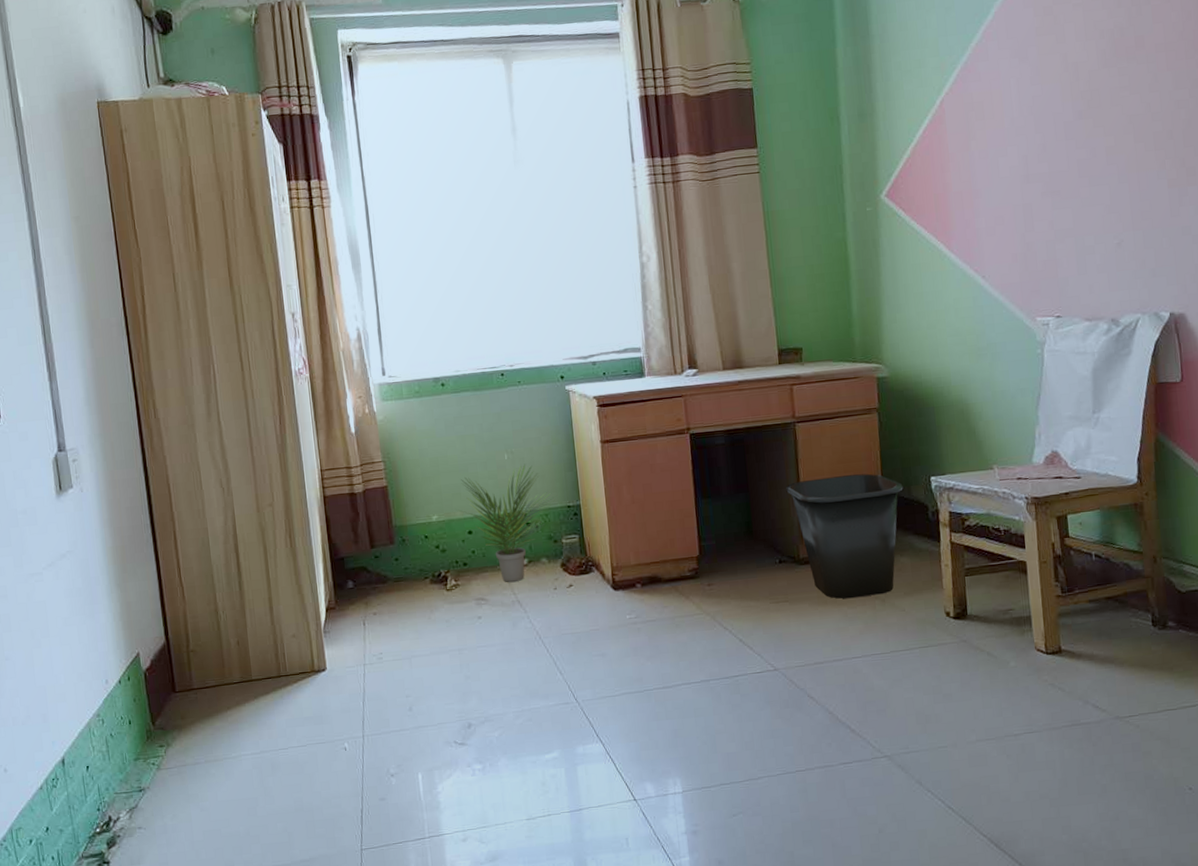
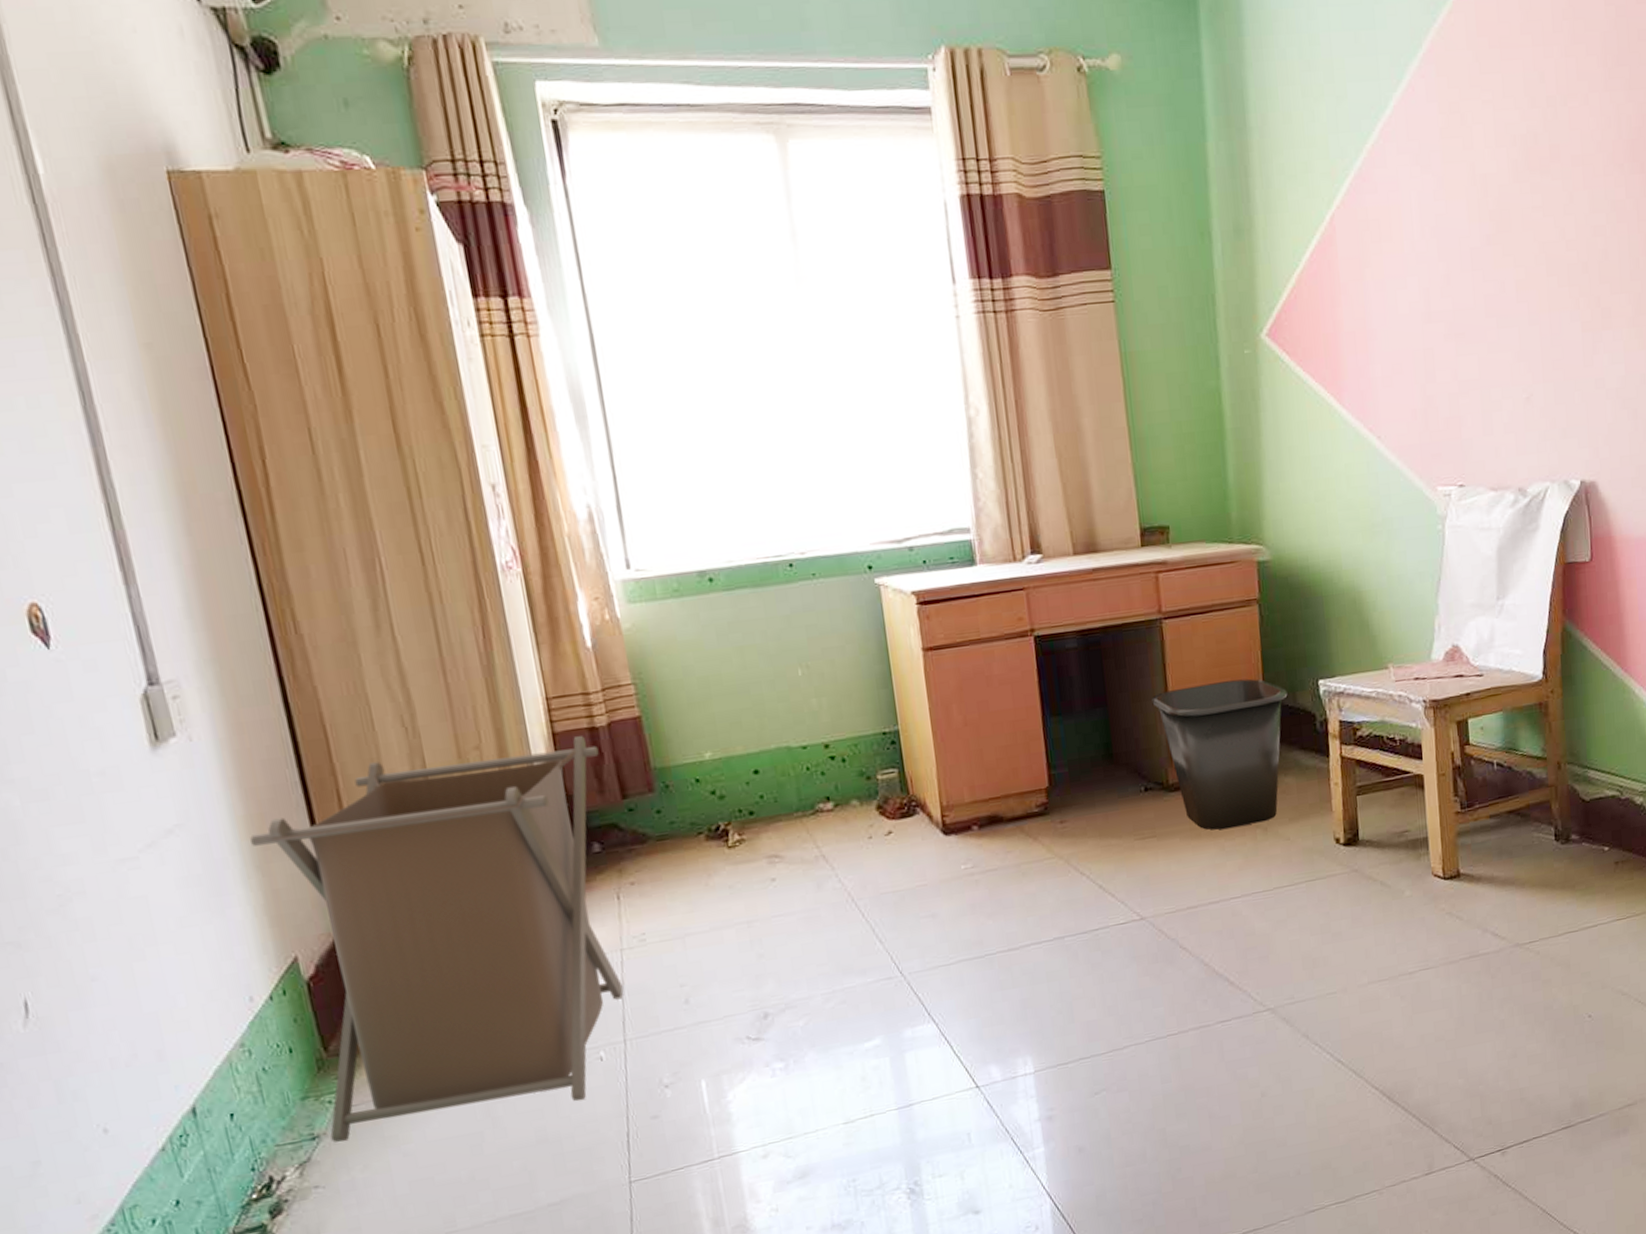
laundry basket: none [115,499,364,795] -> present [250,736,624,1142]
potted plant: present [454,463,556,582] -> none [734,680,867,833]

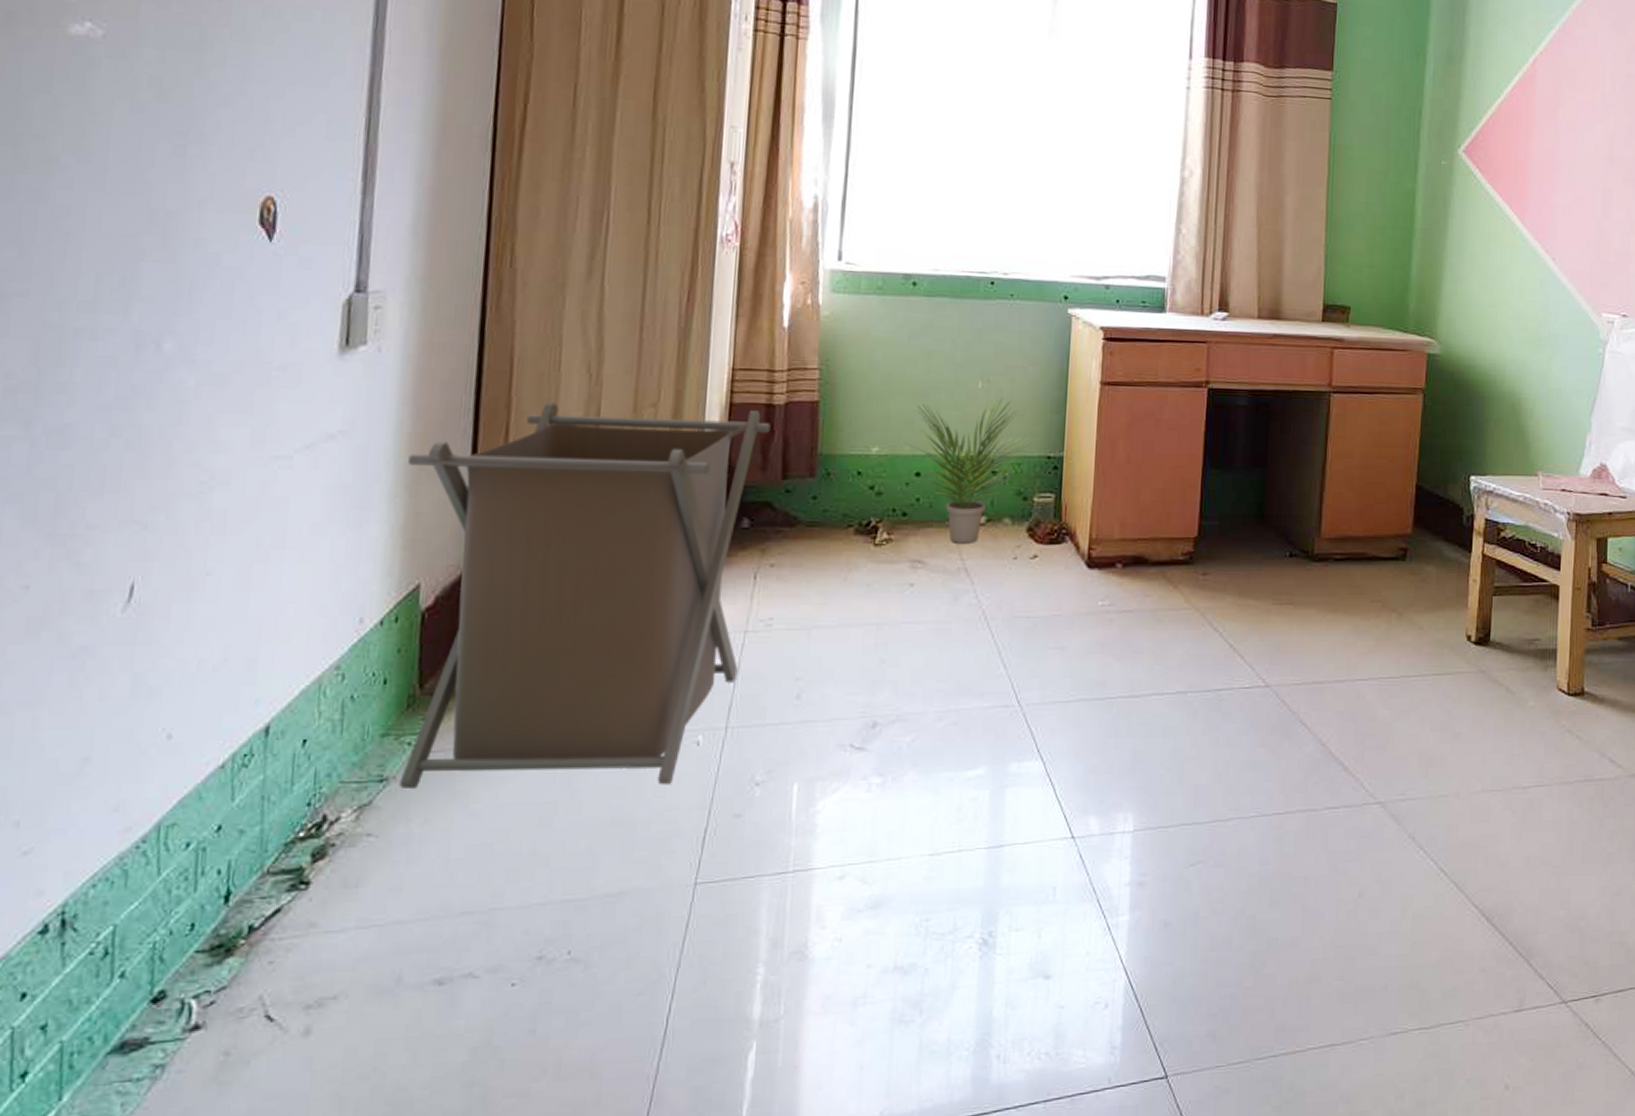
potted plant: none [734,680,867,833] -> present [902,396,1035,543]
waste bin: present [1151,678,1288,830] -> none [1309,461,1440,608]

